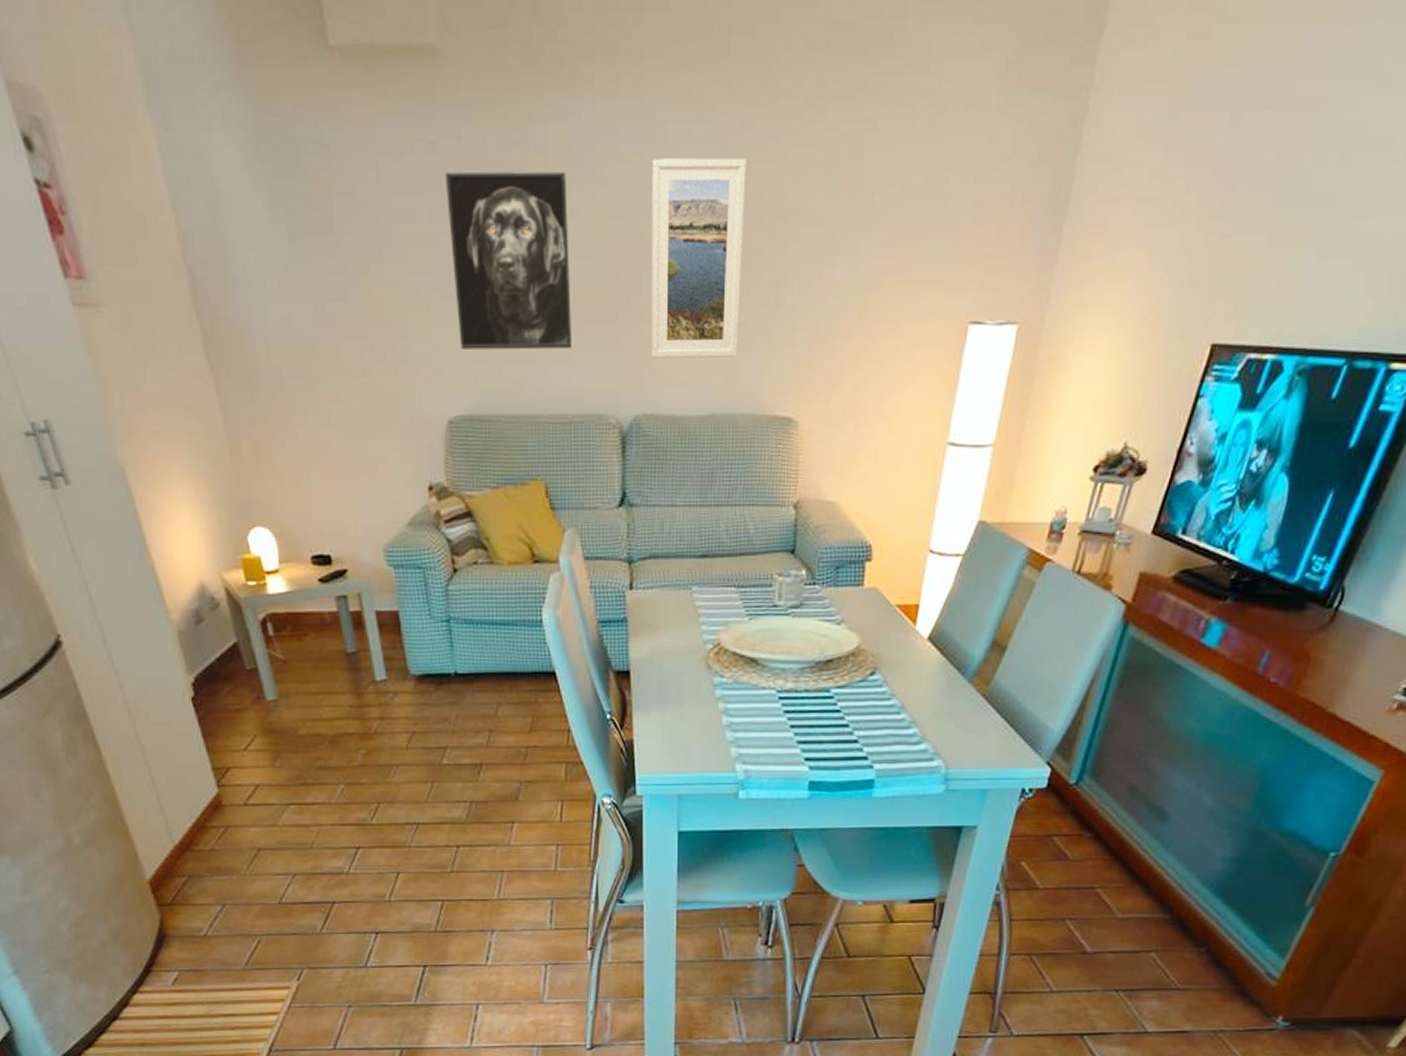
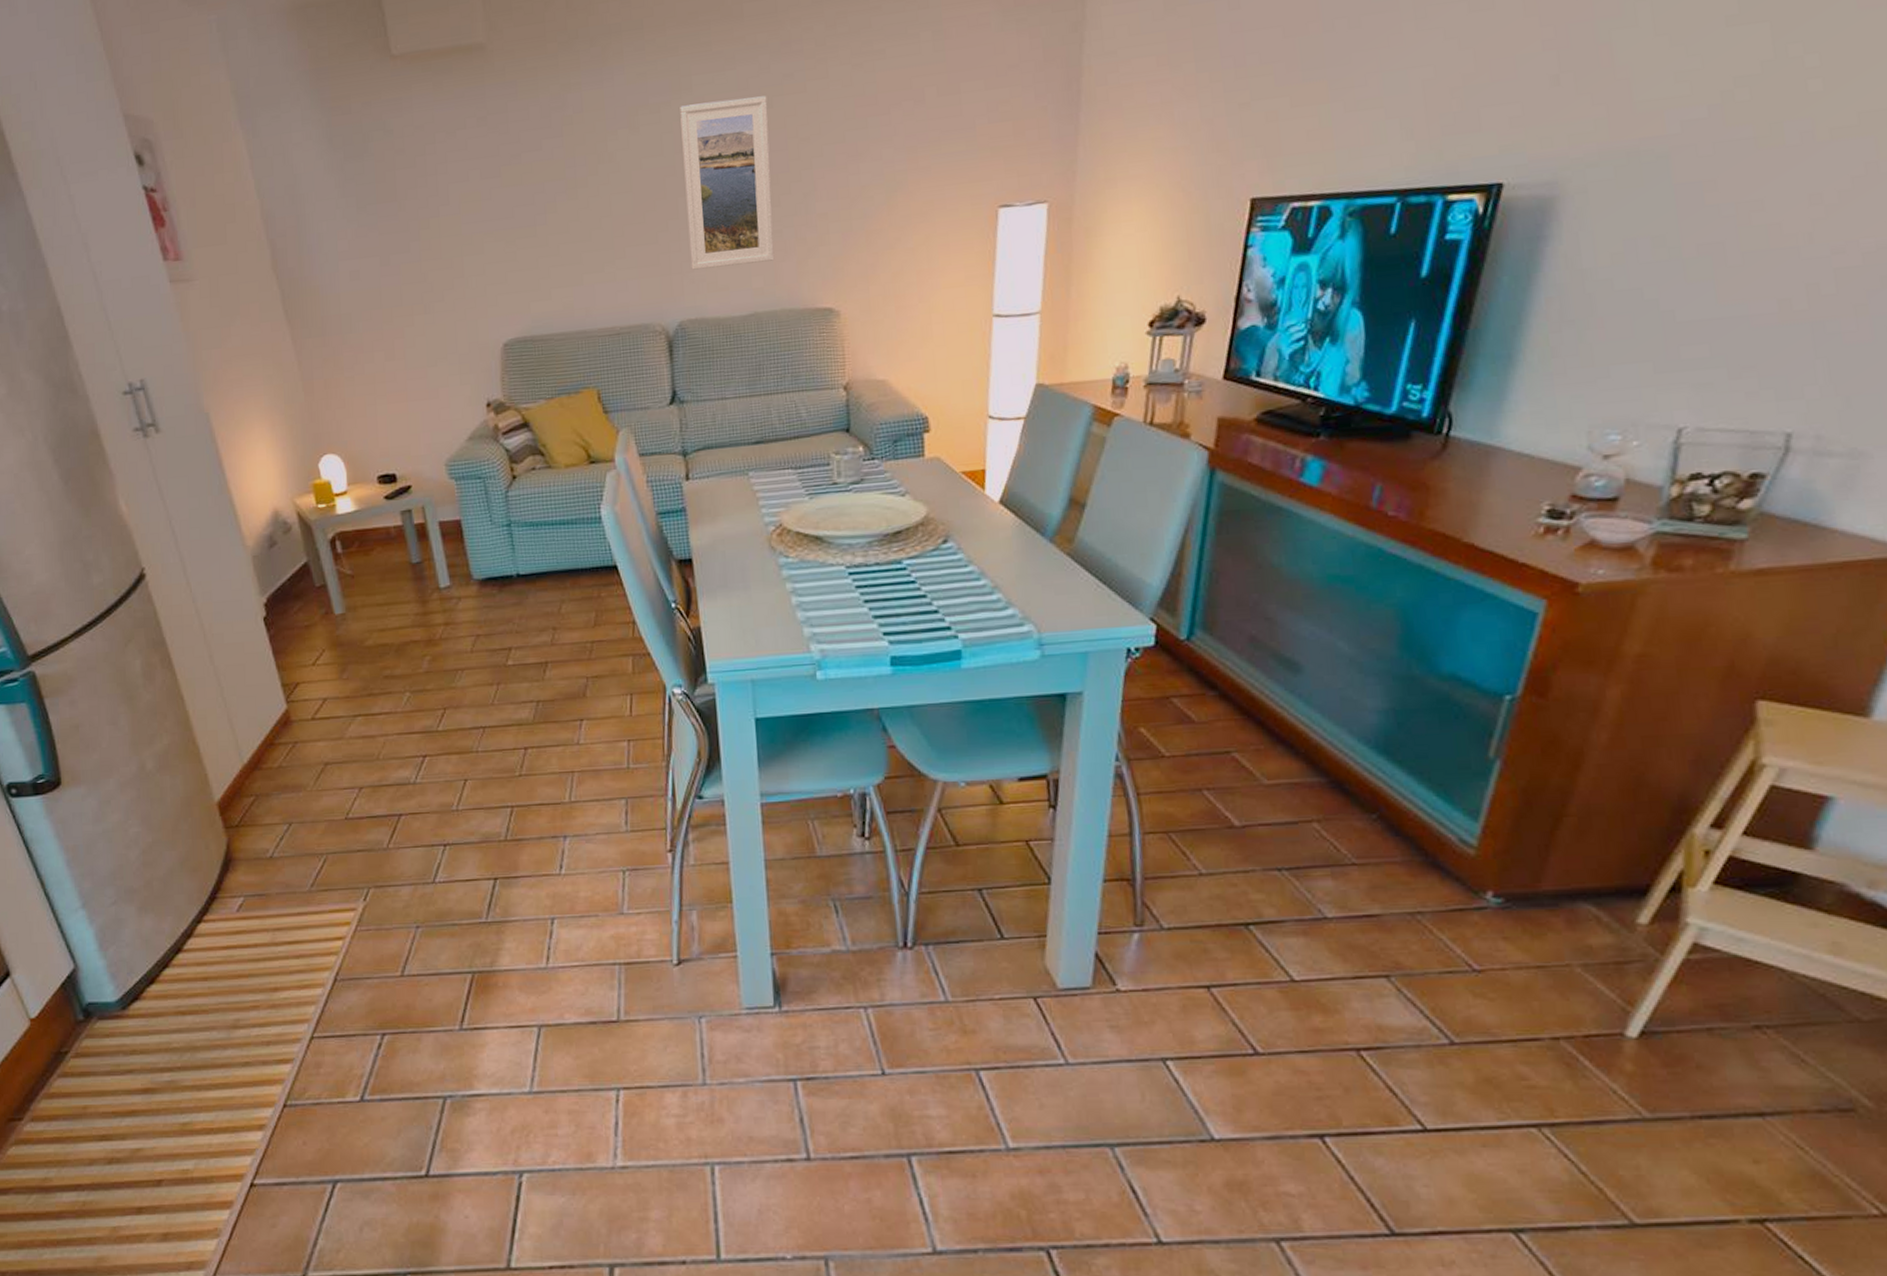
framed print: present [444,171,572,349] -> none [494,125,616,282]

